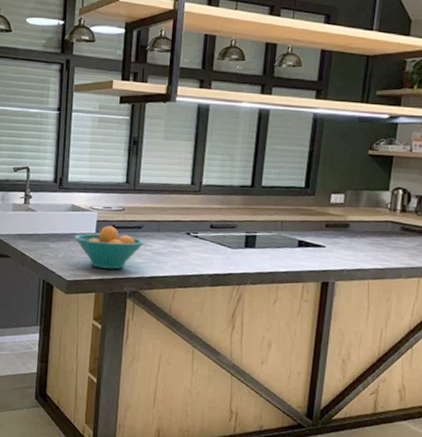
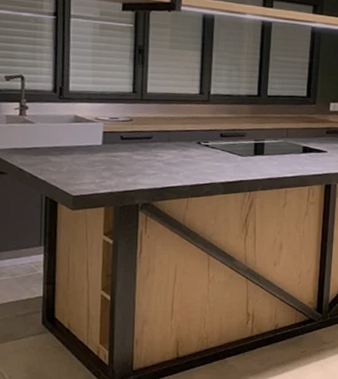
fruit bowl: present [74,225,145,270] -> none [79,137,155,182]

